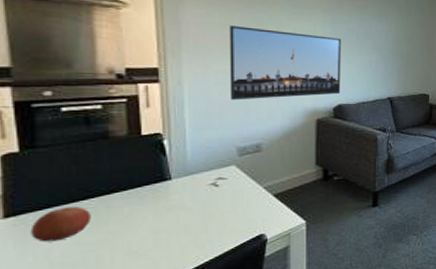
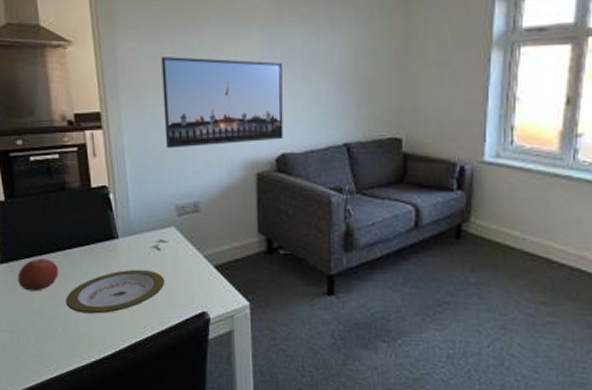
plate: none [99,205,222,255] -> present [66,269,165,314]

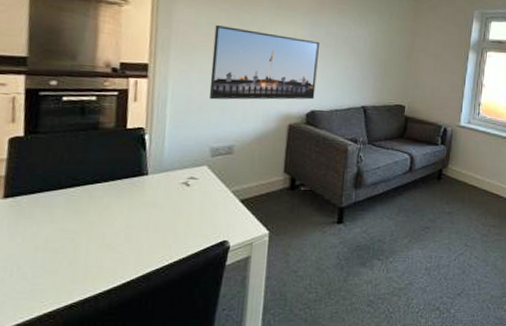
fruit: present [17,259,59,292] -> none [23,193,75,226]
plate: present [66,269,165,314] -> none [77,203,190,246]

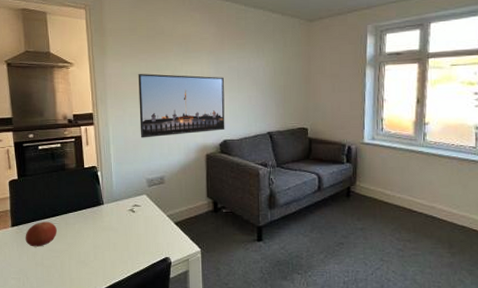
fruit: none [23,193,75,226] -> present [25,222,57,247]

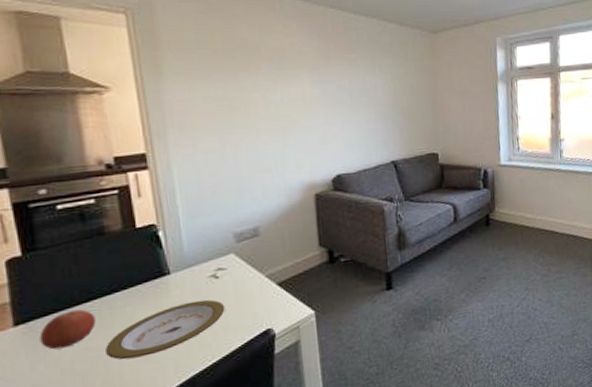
plate: none [62,227,138,262] -> present [105,299,225,360]
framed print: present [138,74,225,138] -> none [213,97,338,181]

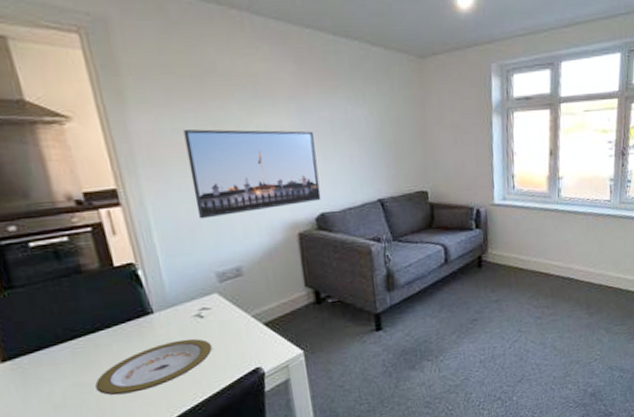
fruit: present [39,309,96,350] -> none [27,347,83,385]
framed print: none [213,97,338,181] -> present [183,129,321,219]

